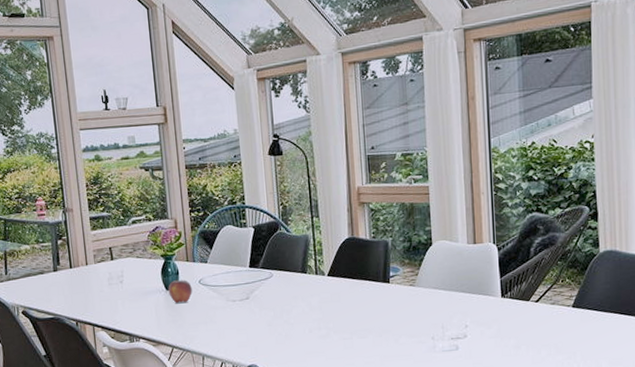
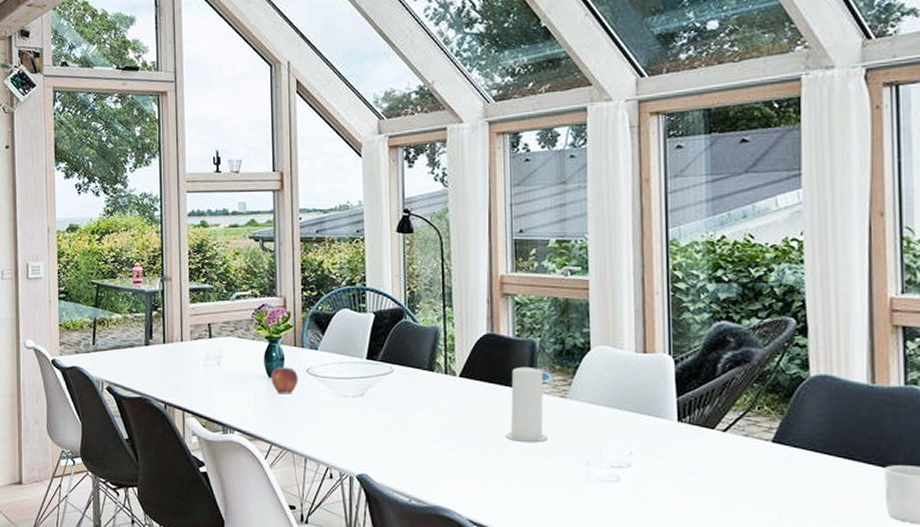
candle: none [366,262,401,326] -> present [504,366,548,442]

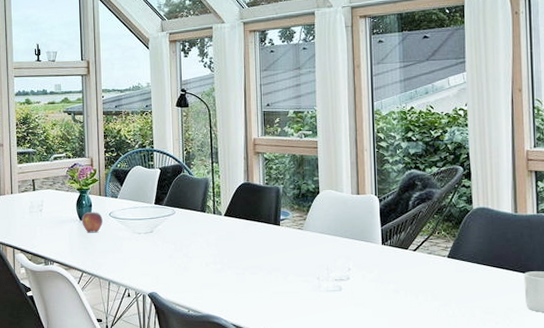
candle: present [504,366,548,442] -> none [258,207,289,264]

